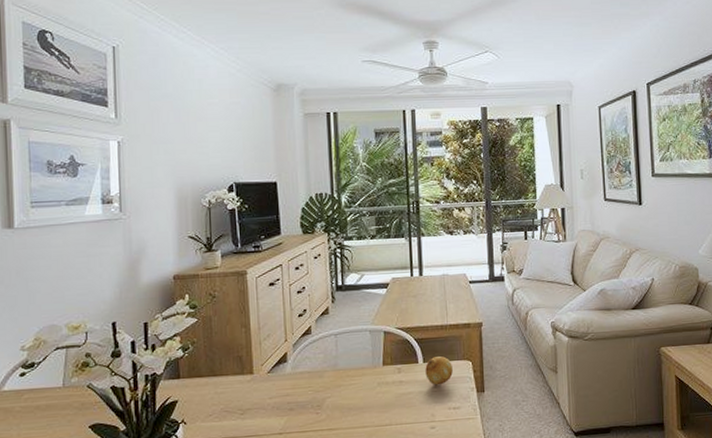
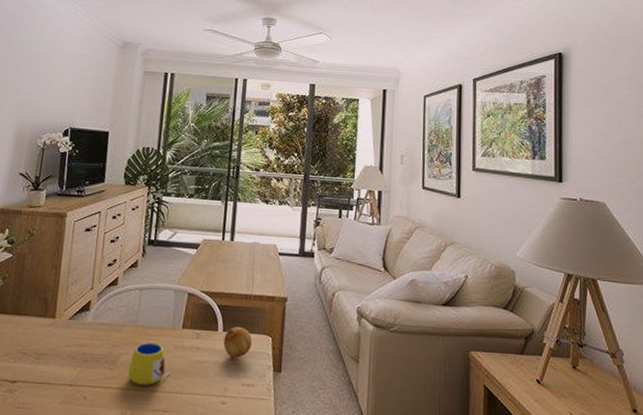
mug: none [335,382,378,424] -> present [128,342,172,386]

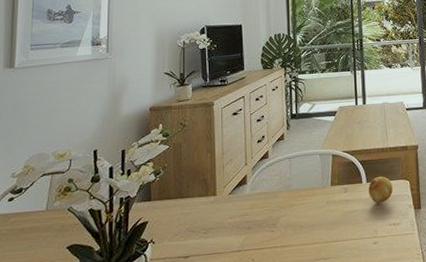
mug: present [128,342,172,386] -> none [288,202,327,241]

